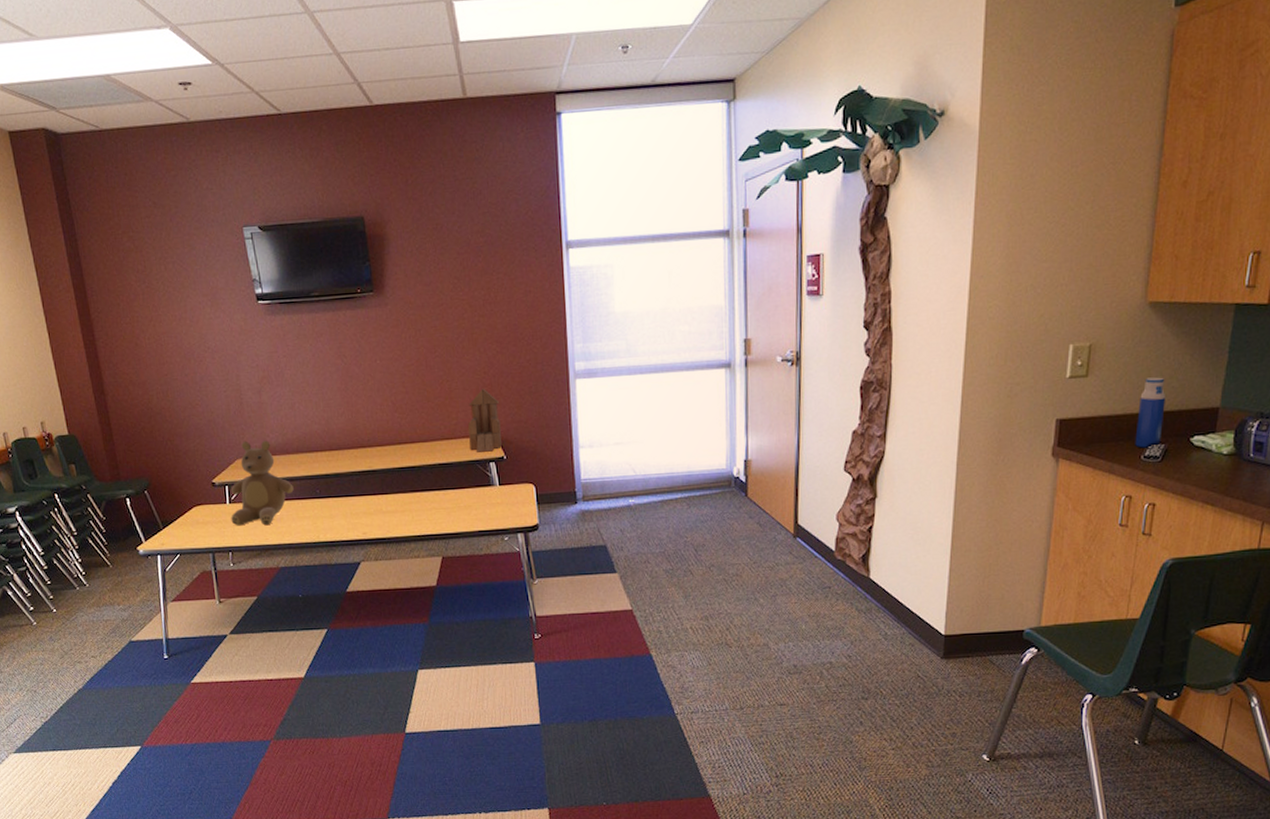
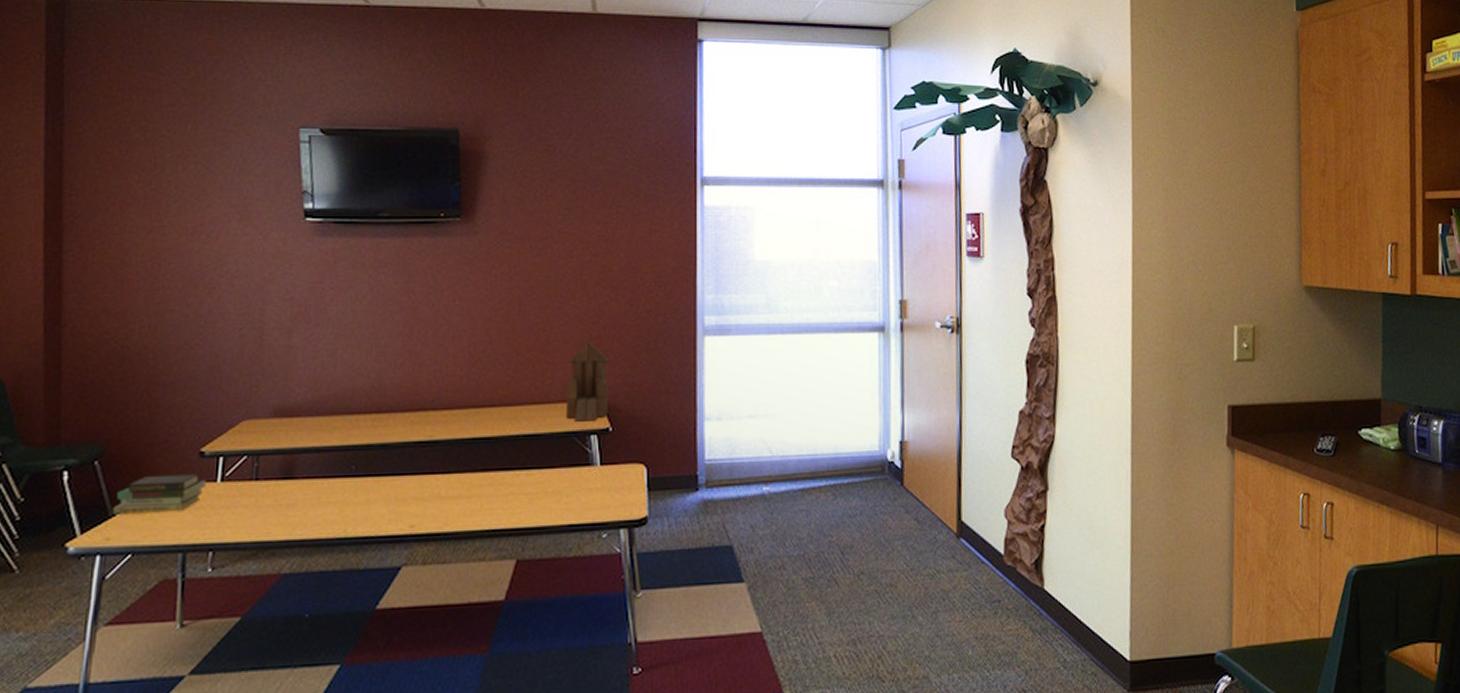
books: none [162,498,220,528] -> present [112,473,206,515]
teddy bear: present [231,440,294,526] -> none [219,396,319,514]
water bottle: present [1135,377,1166,449] -> none [1305,364,1332,442]

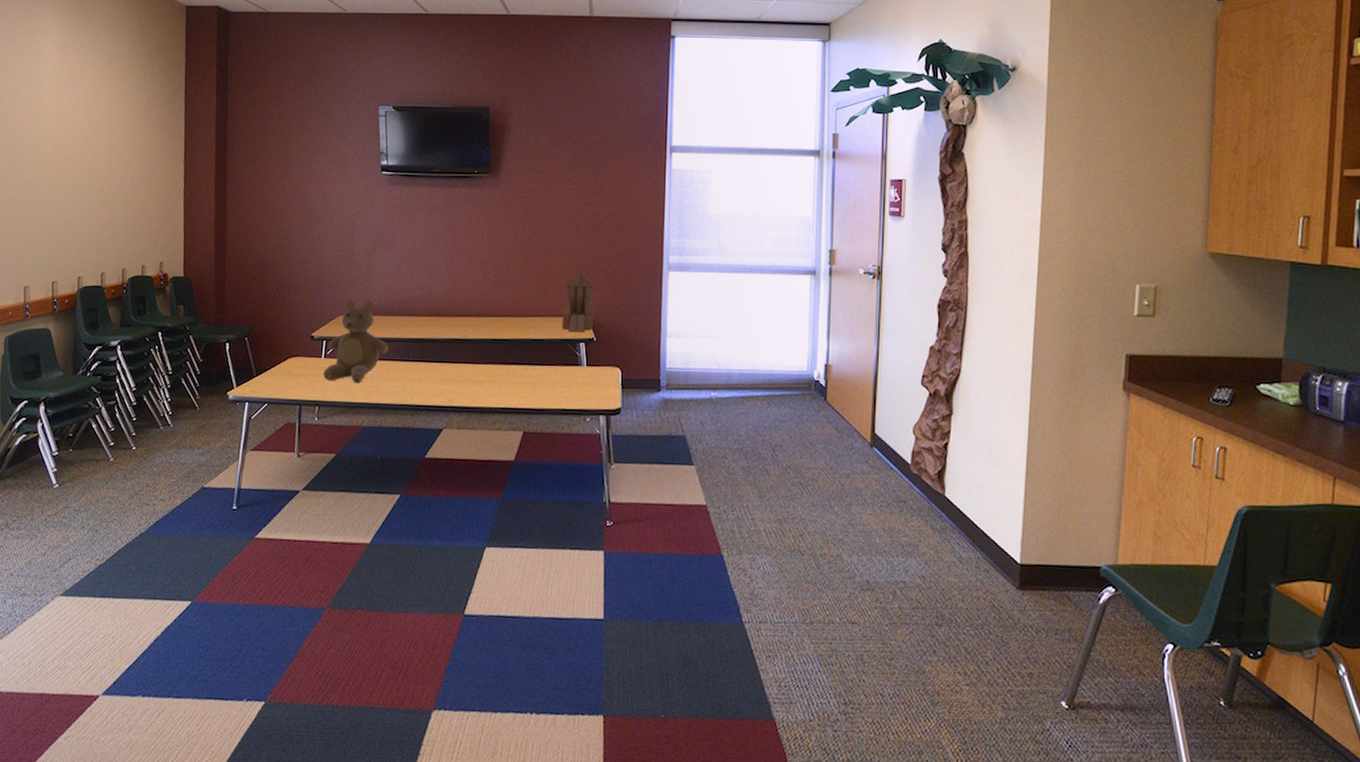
books: present [112,473,206,515] -> none [255,350,315,377]
teddy bear: none [219,396,319,514] -> present [323,300,389,382]

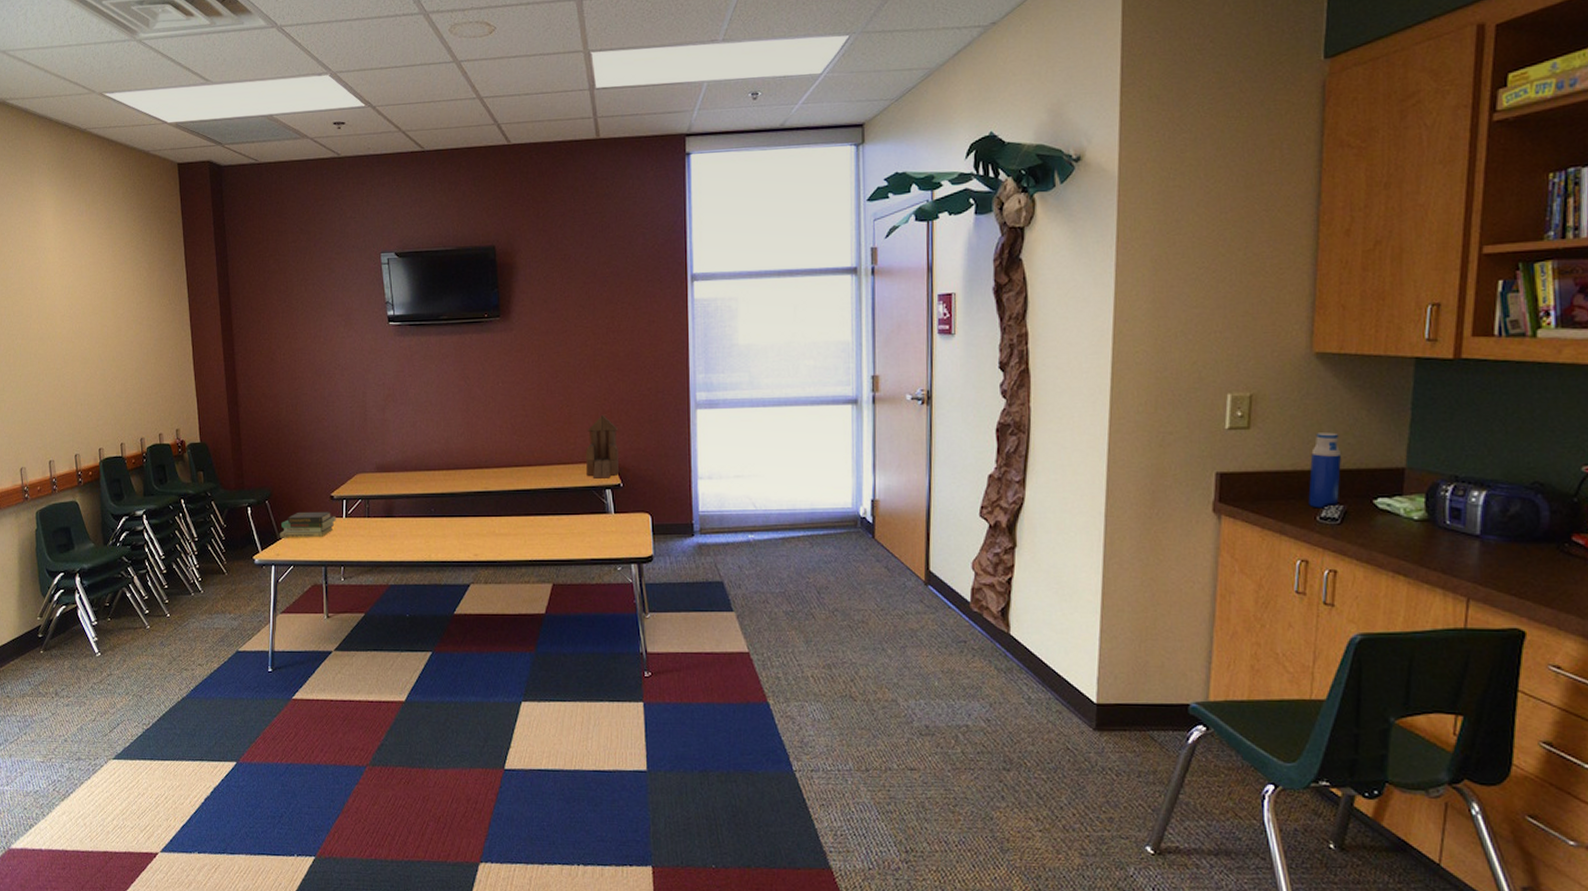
books: none [255,350,315,377] -> present [279,511,336,538]
teddy bear: present [323,300,389,382] -> none [346,457,409,541]
water bottle: none [1203,323,1231,393] -> present [1308,432,1342,510]

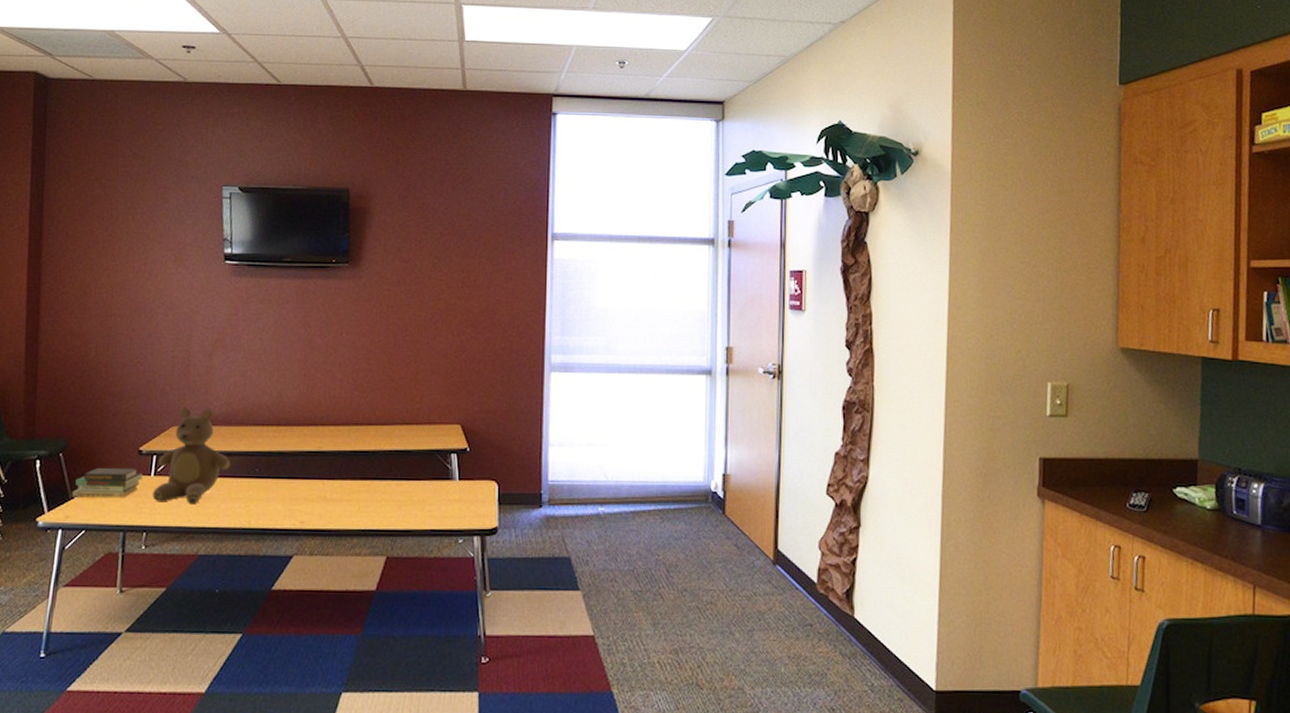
teddy bear: none [346,457,409,541] -> present [152,408,230,503]
toy blocks: present [585,414,620,479] -> none [431,373,469,442]
water bottle: present [1308,432,1342,510] -> none [1118,423,1146,497]

